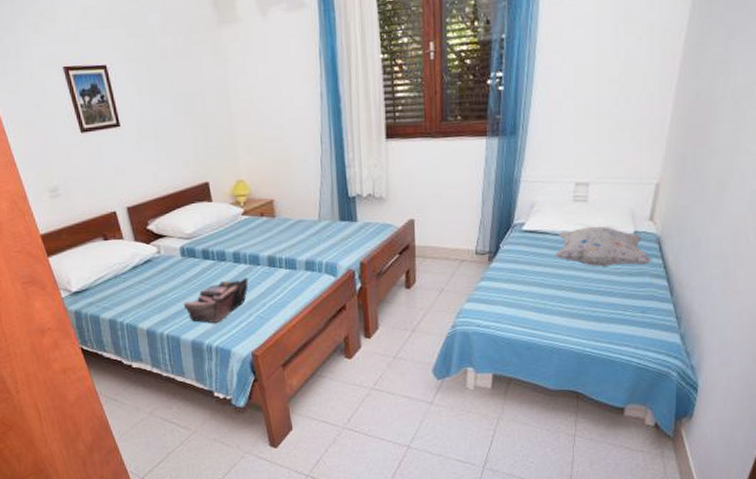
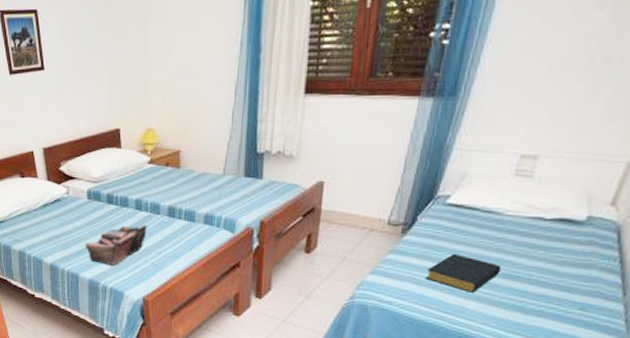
hardback book: none [514,275,575,309] -> present [425,253,502,293]
decorative pillow: present [554,226,653,267] -> none [480,207,606,255]

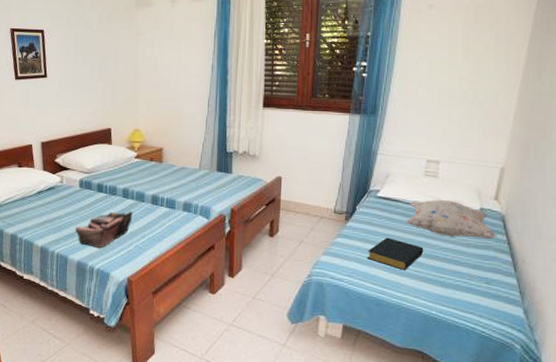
decorative pillow: none [480,207,606,255] -> present [405,200,497,239]

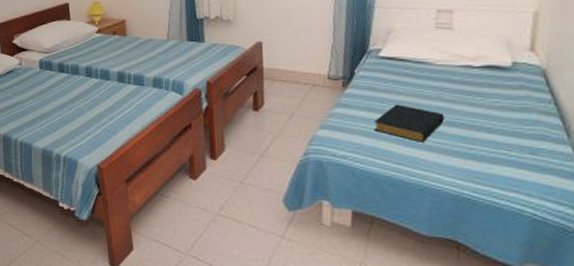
tote bag: present [75,211,133,249] -> none [37,91,98,134]
decorative pillow: present [405,200,497,239] -> none [417,56,539,99]

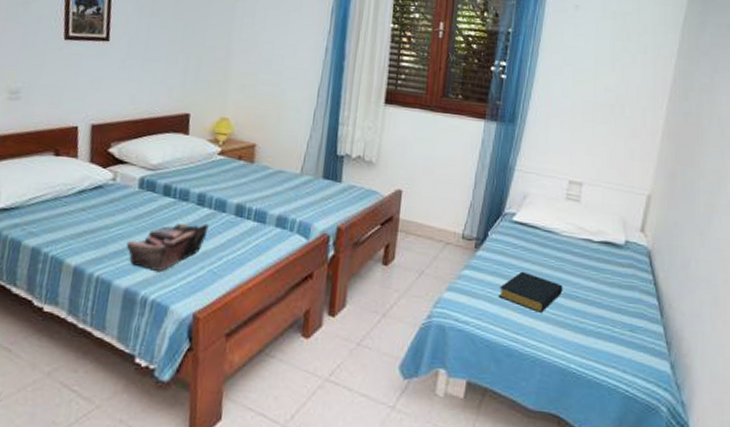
tote bag: none [37,91,98,134] -> present [126,223,209,273]

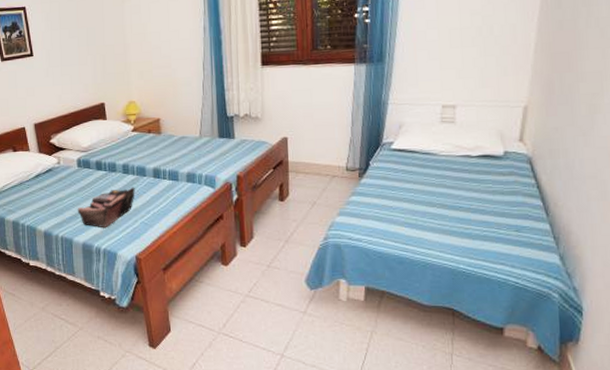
hardback book: present [498,271,563,313] -> none [385,191,446,225]

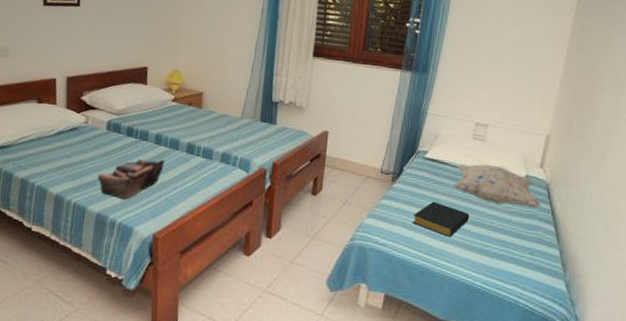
hardback book: none [385,191,446,225] -> present [412,201,470,237]
decorative pillow: none [424,147,525,185] -> present [452,164,542,208]

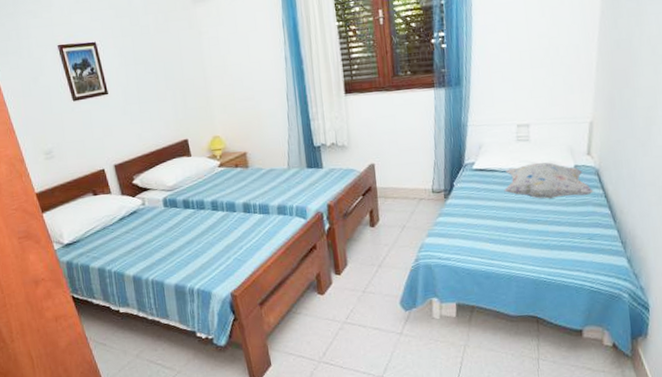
tote bag: present [97,159,165,200] -> none [166,223,226,268]
hardback book: present [412,201,470,237] -> none [470,209,526,240]

